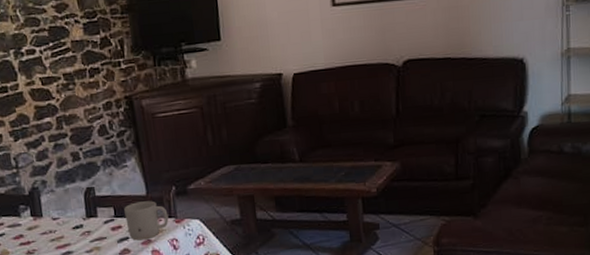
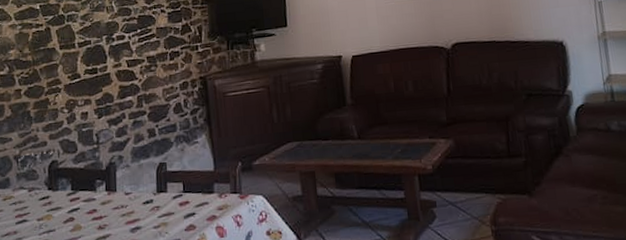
mug: present [124,201,169,241] -> none [192,176,234,217]

